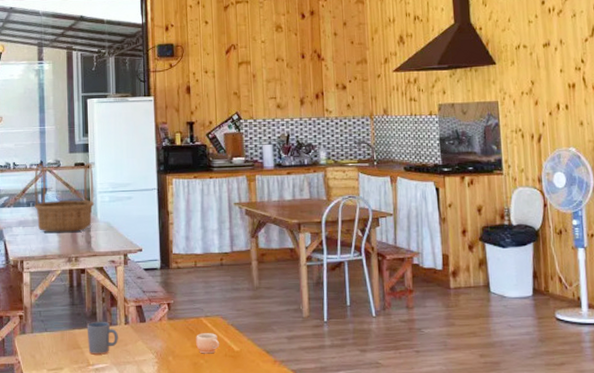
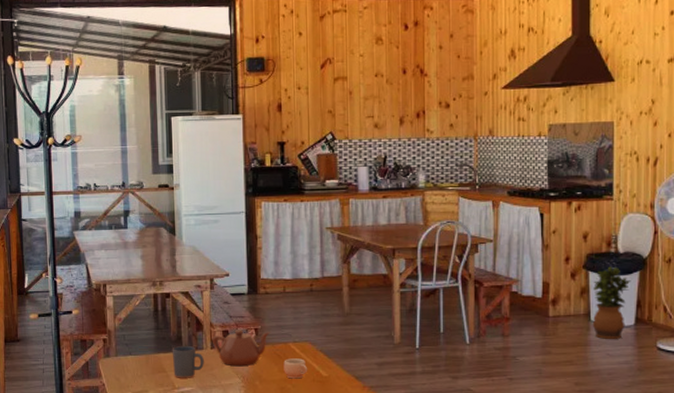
basket: present [34,162,95,232] -> none [116,184,180,256]
teapot: none [126,304,183,341] -> present [212,329,271,365]
potted plant: none [490,238,526,310] -> present [592,266,631,339]

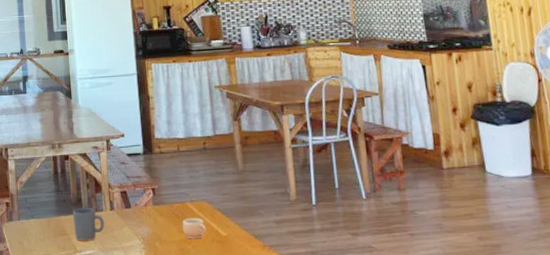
teapot: present [212,329,271,365] -> none [111,190,168,227]
potted plant: present [592,266,631,339] -> none [484,116,523,190]

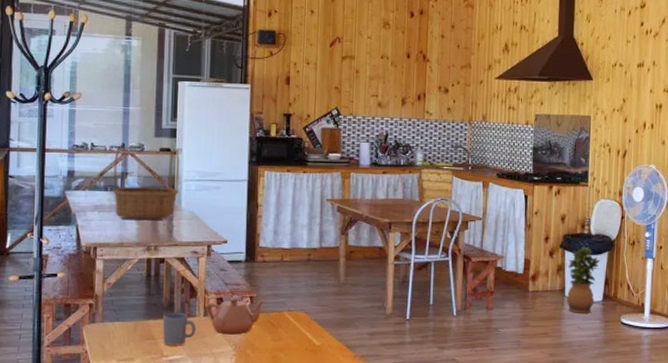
basket: none [15,49,75,120] -> present [113,146,180,220]
teapot: none [111,190,168,227] -> present [205,297,266,334]
cup: present [182,218,207,239] -> none [277,327,301,348]
potted plant: none [484,116,523,190] -> present [566,247,601,314]

